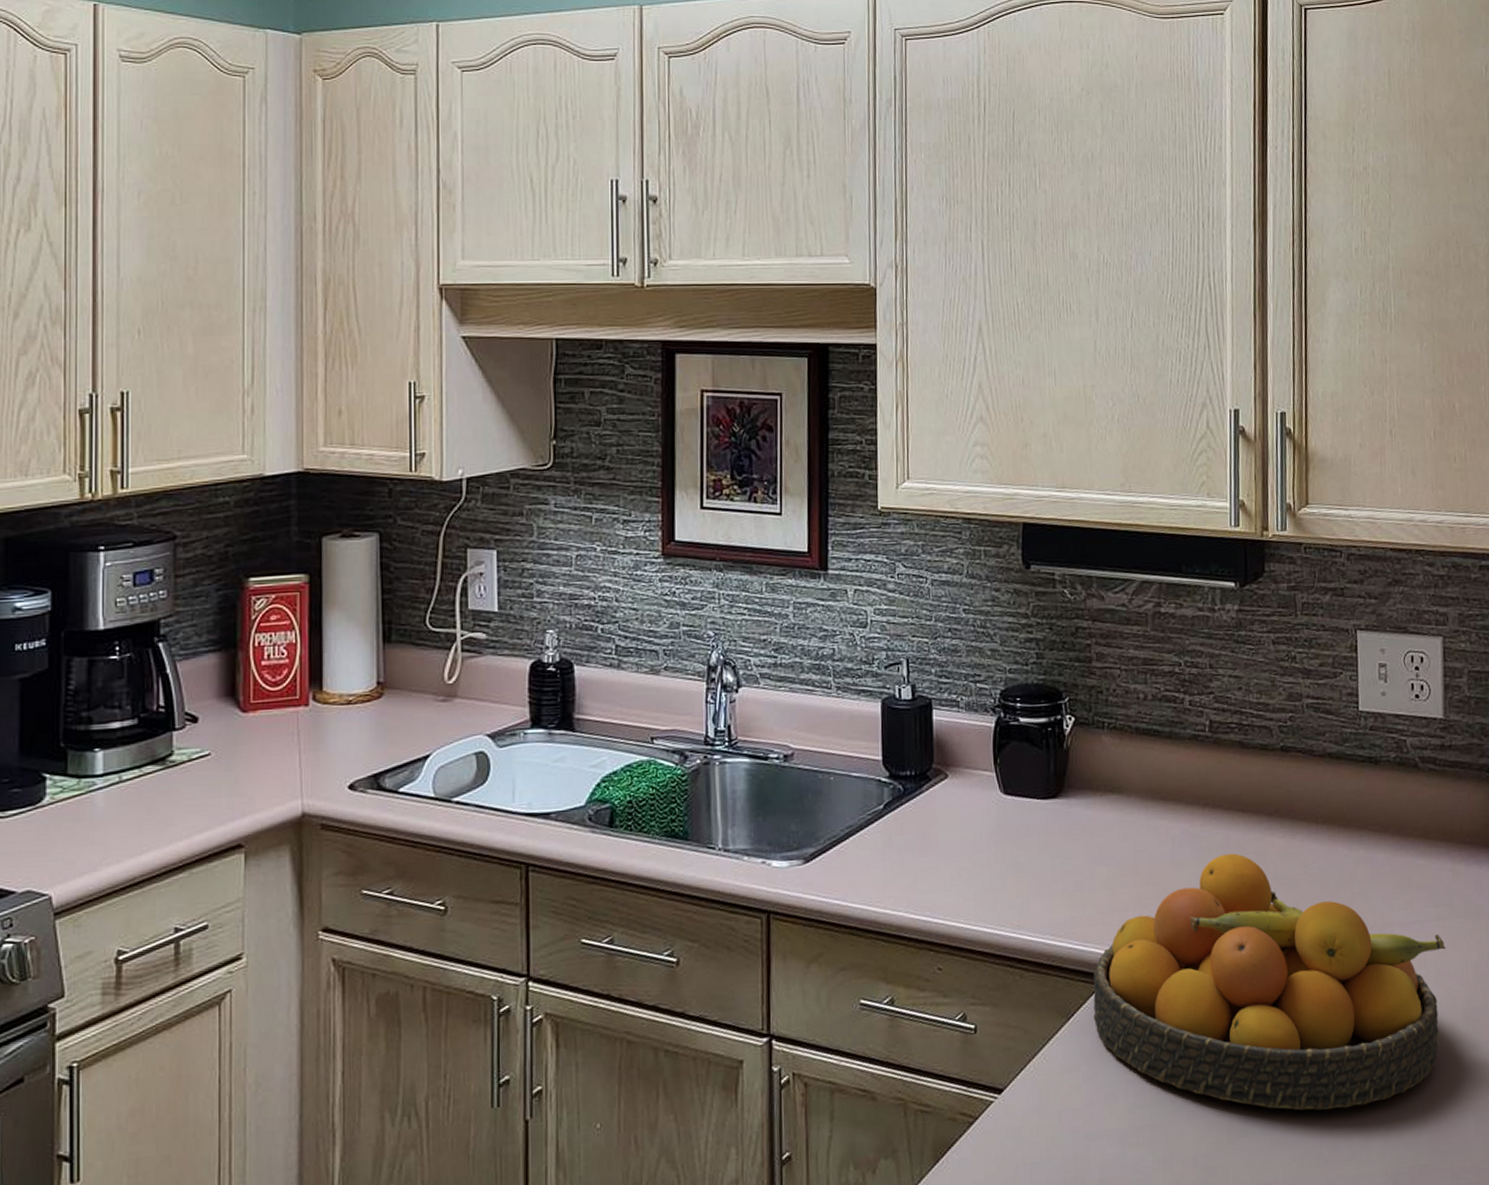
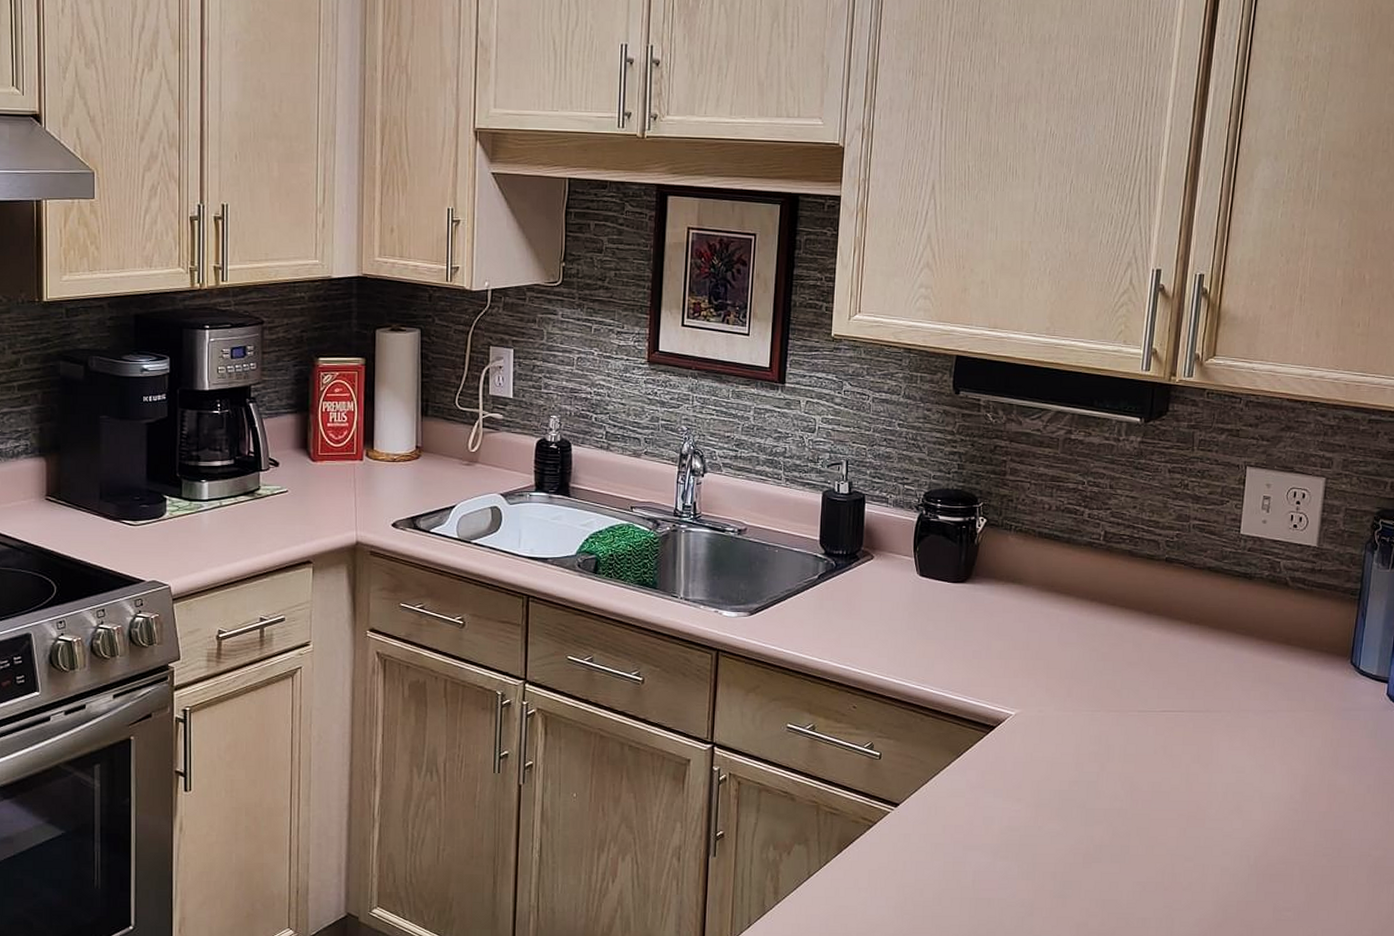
fruit bowl: present [1093,853,1447,1111] -> none [979,640,1294,850]

